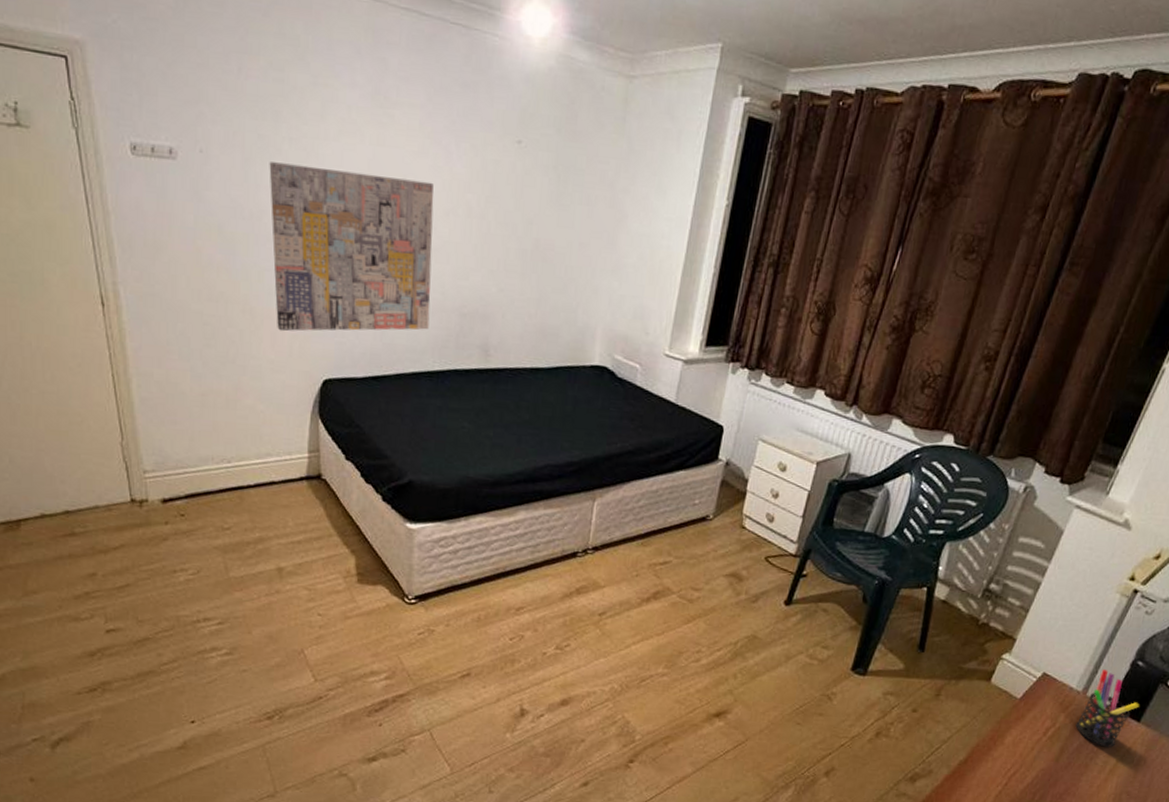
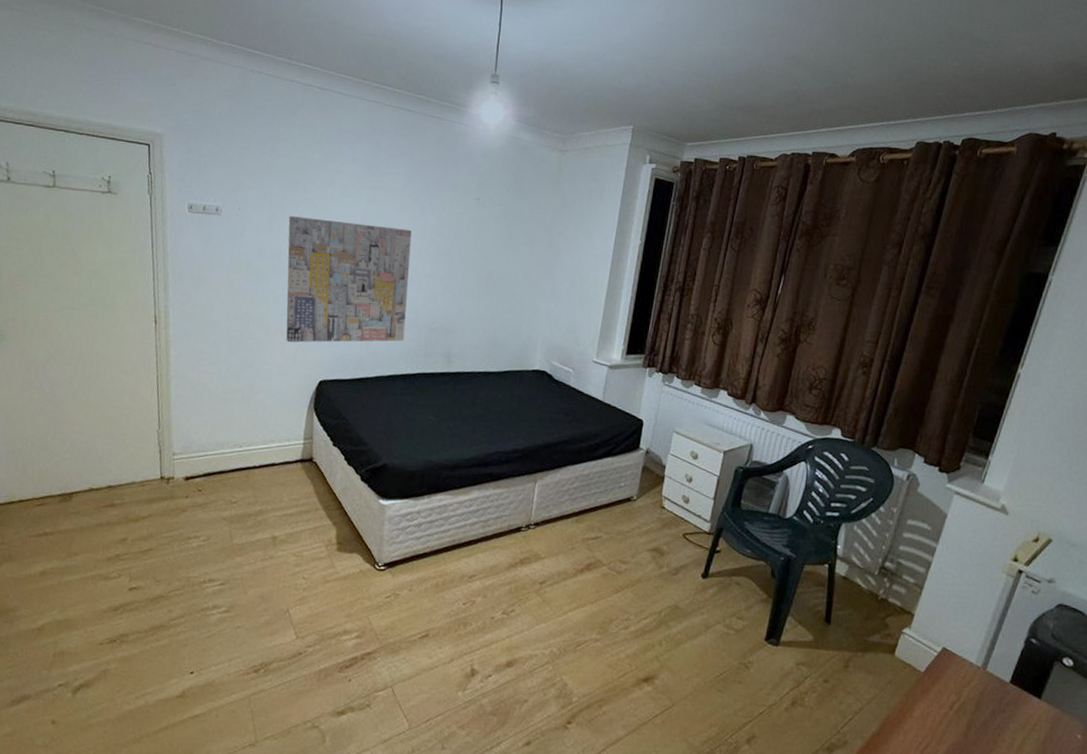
pen holder: present [1075,668,1139,747] -> none [979,645,1038,724]

